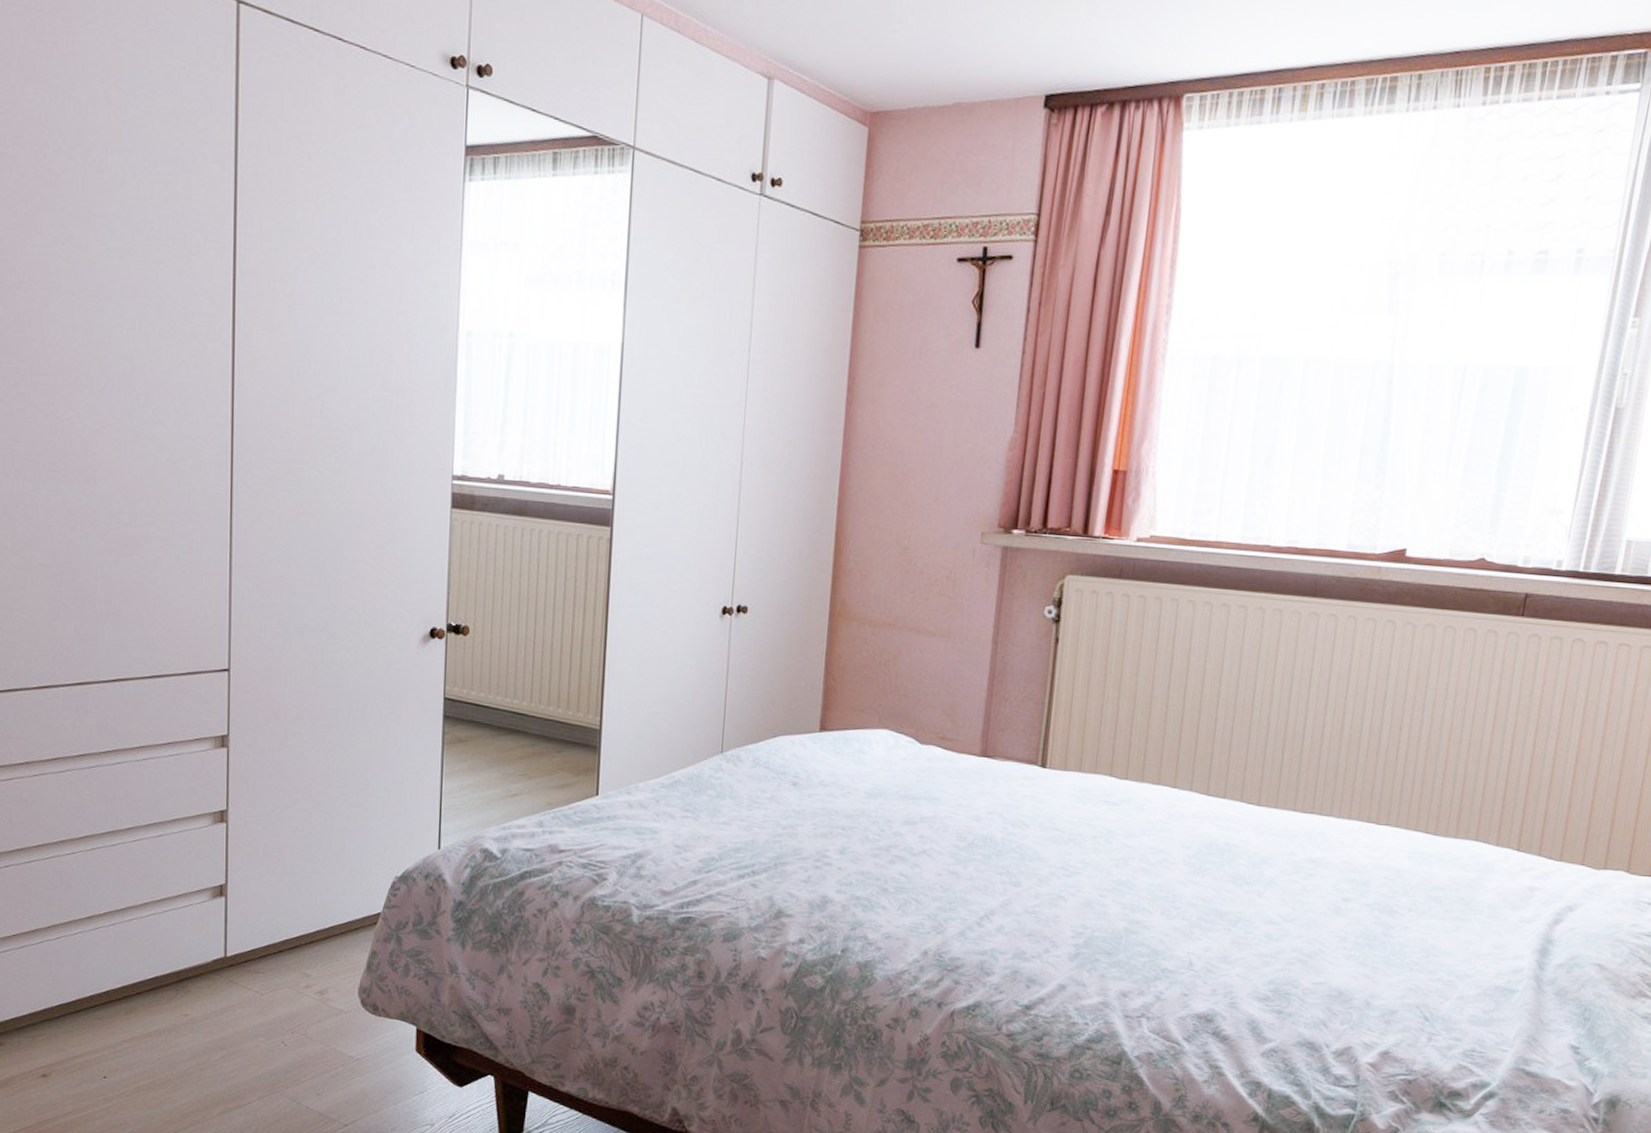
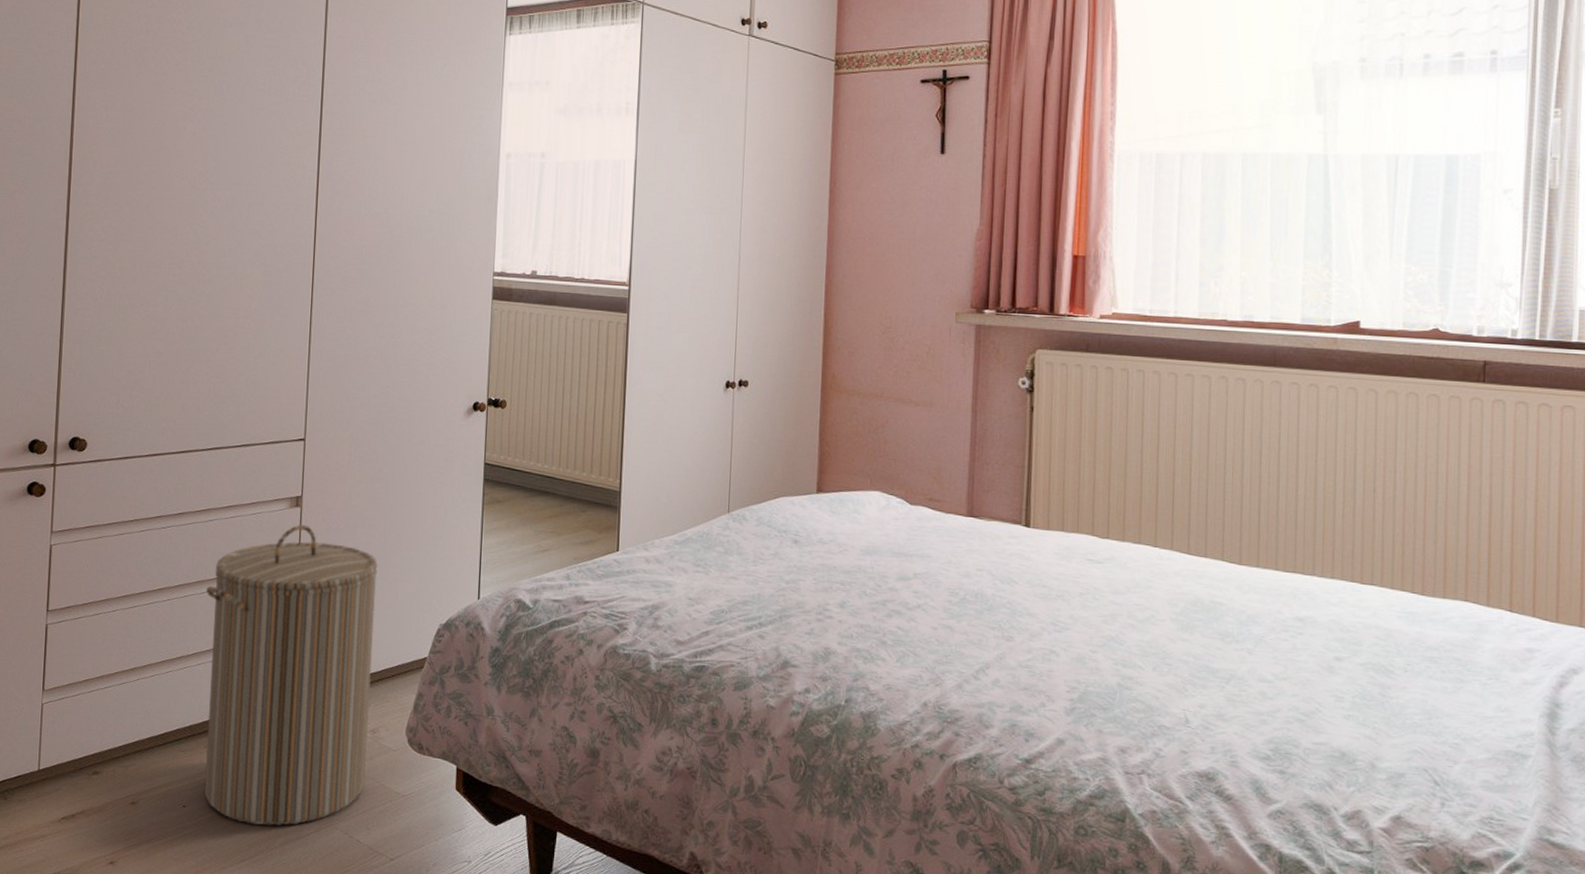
laundry hamper: none [118,767,321,1095] -> present [204,524,378,826]

